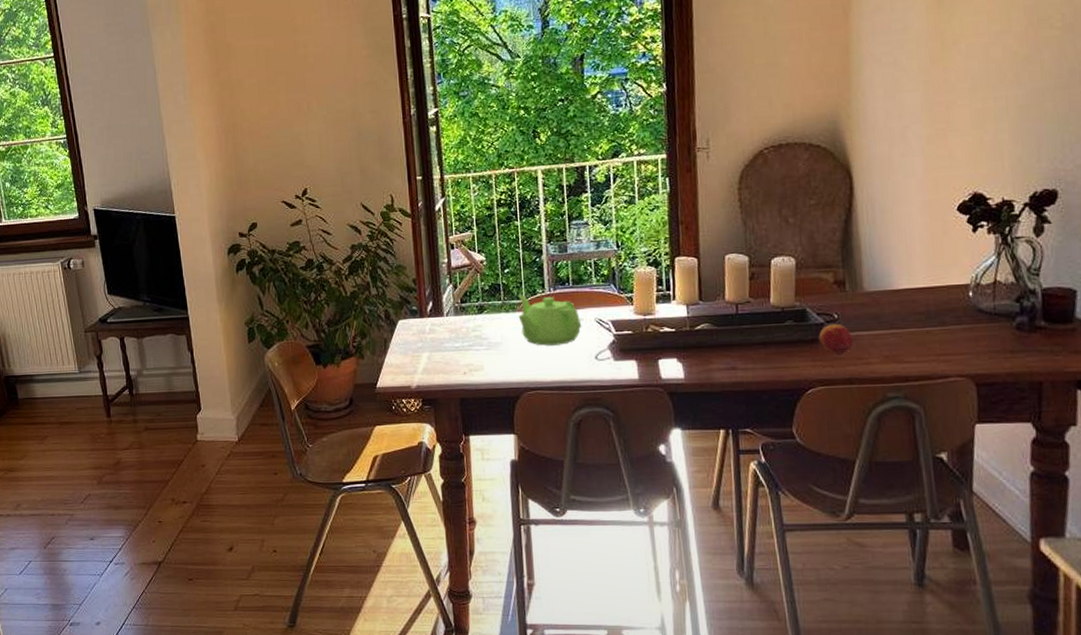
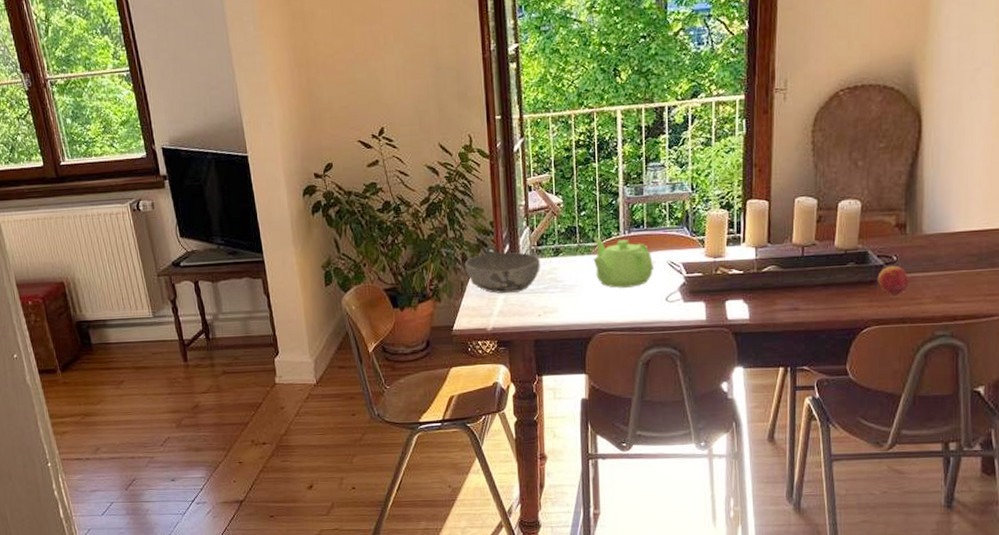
bowl: none [387,309,465,351] -> present [464,252,540,293]

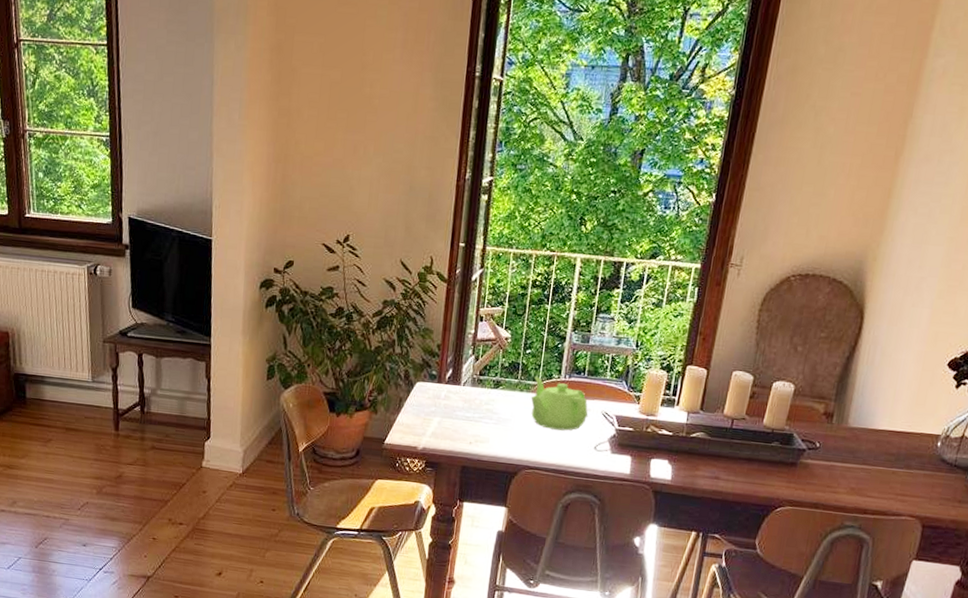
bowl: present [464,252,540,293] -> none [406,374,480,417]
fruit: present [877,265,910,295] -> none [798,451,829,480]

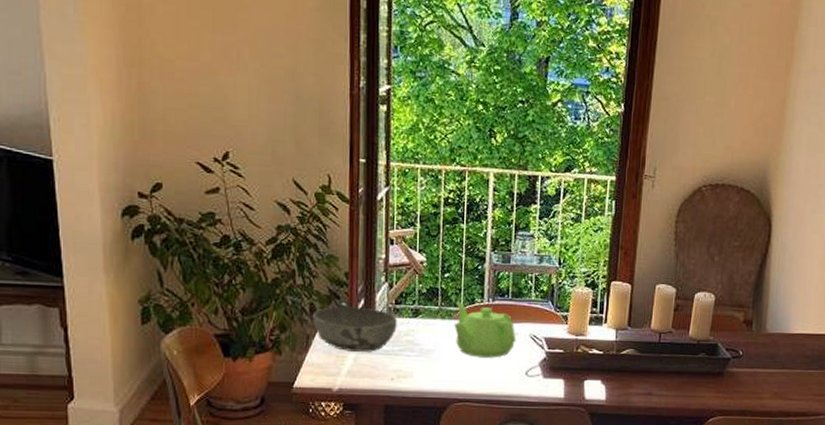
bowl: none [406,374,480,417] -> present [312,306,397,352]

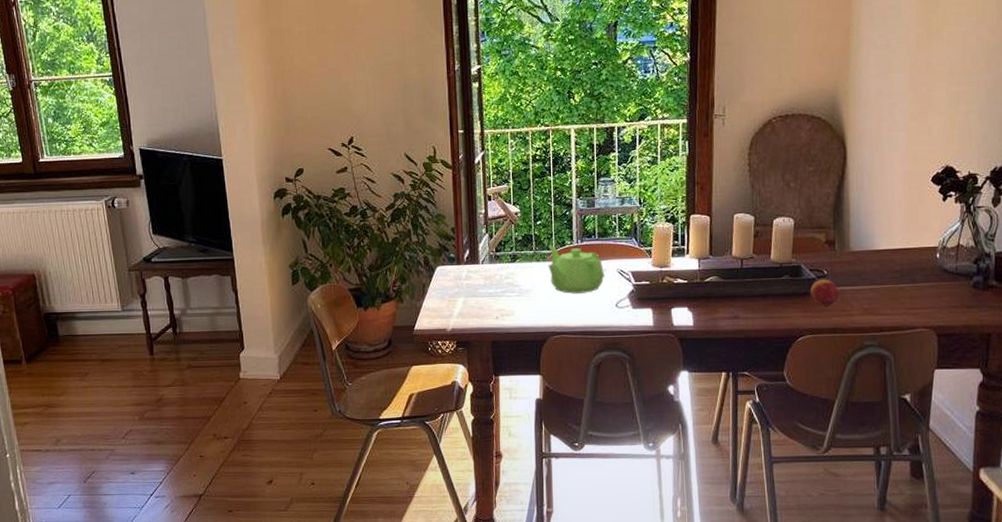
bowl: present [312,306,397,352] -> none [426,257,498,296]
fruit: none [724,359,752,388] -> present [810,279,840,306]

